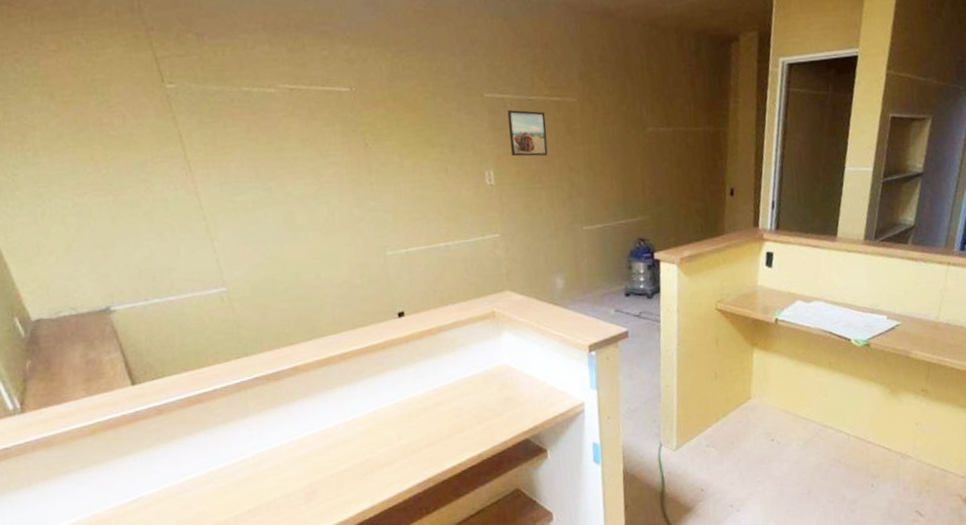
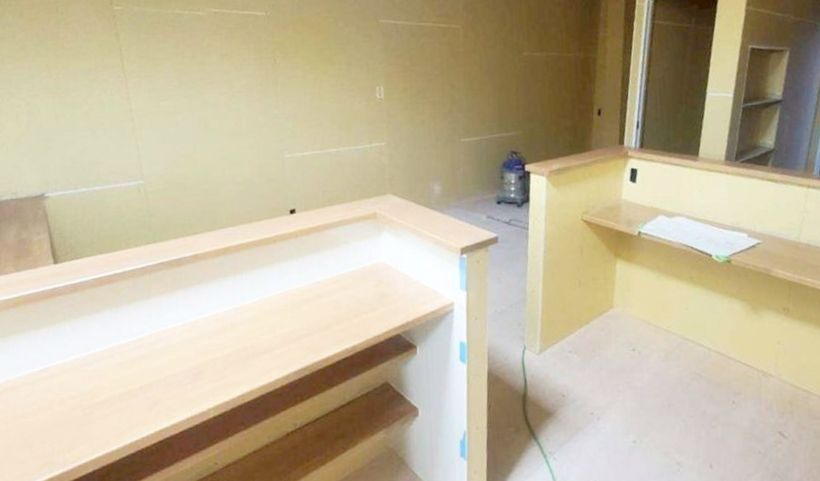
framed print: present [507,110,548,157] -> none [399,34,433,75]

